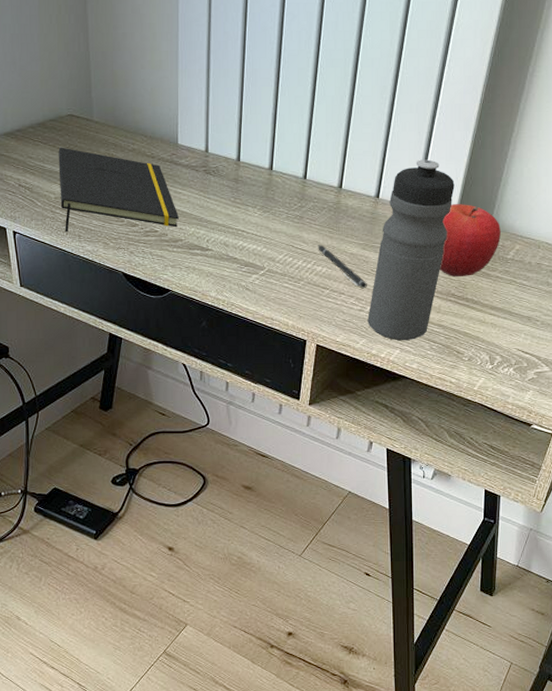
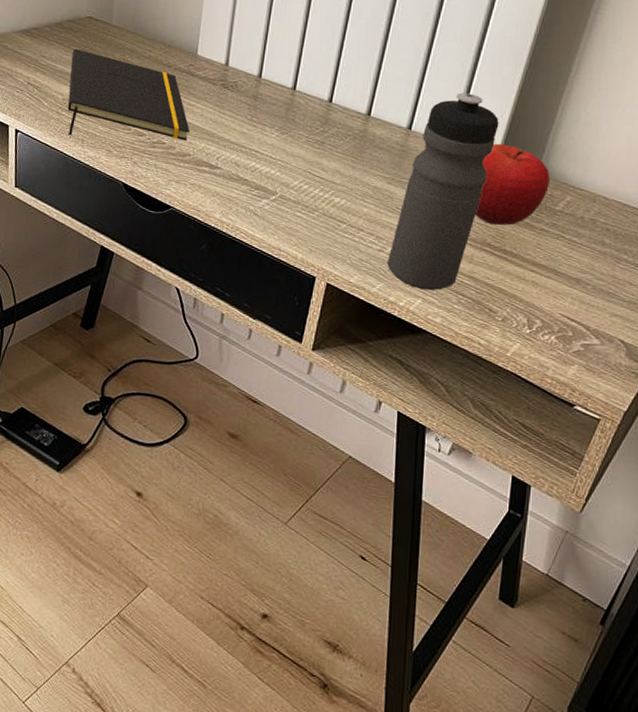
pen: present [318,245,367,289] -> none [338,174,390,227]

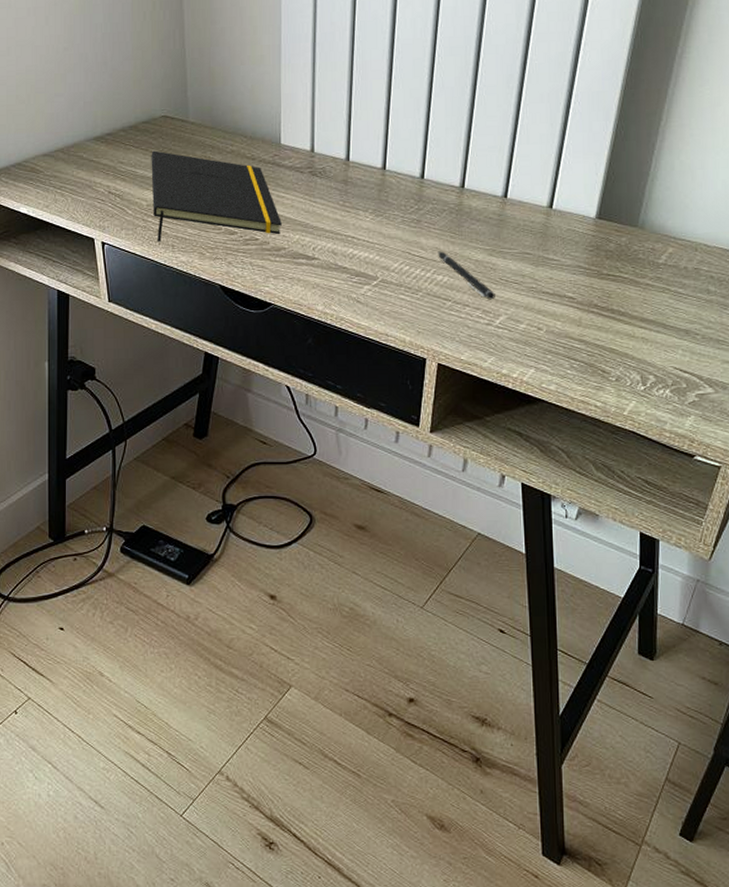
pen: none [338,174,390,227] -> present [438,251,495,300]
water bottle: present [387,92,499,291] -> none [496,154,594,359]
fruit: present [474,144,550,226] -> none [578,202,650,285]

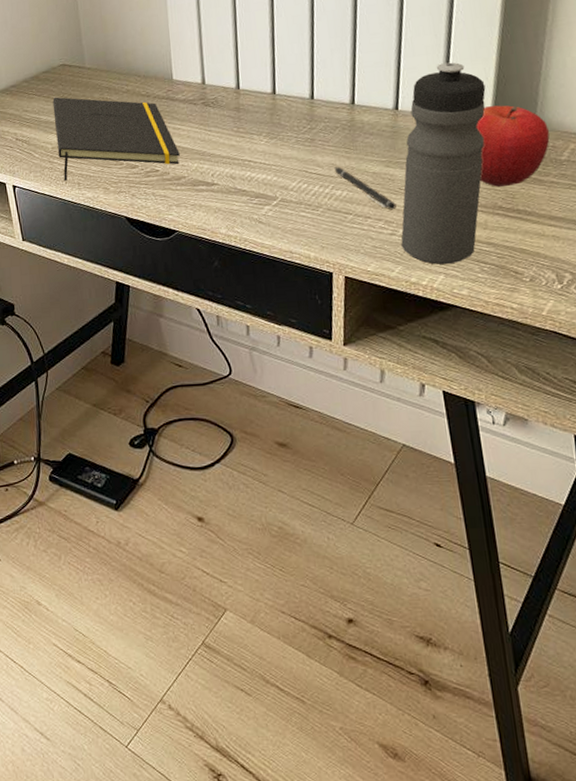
water bottle: none [496,154,594,359] -> present [401,62,486,265]
fruit: none [578,202,650,285] -> present [476,105,550,187]

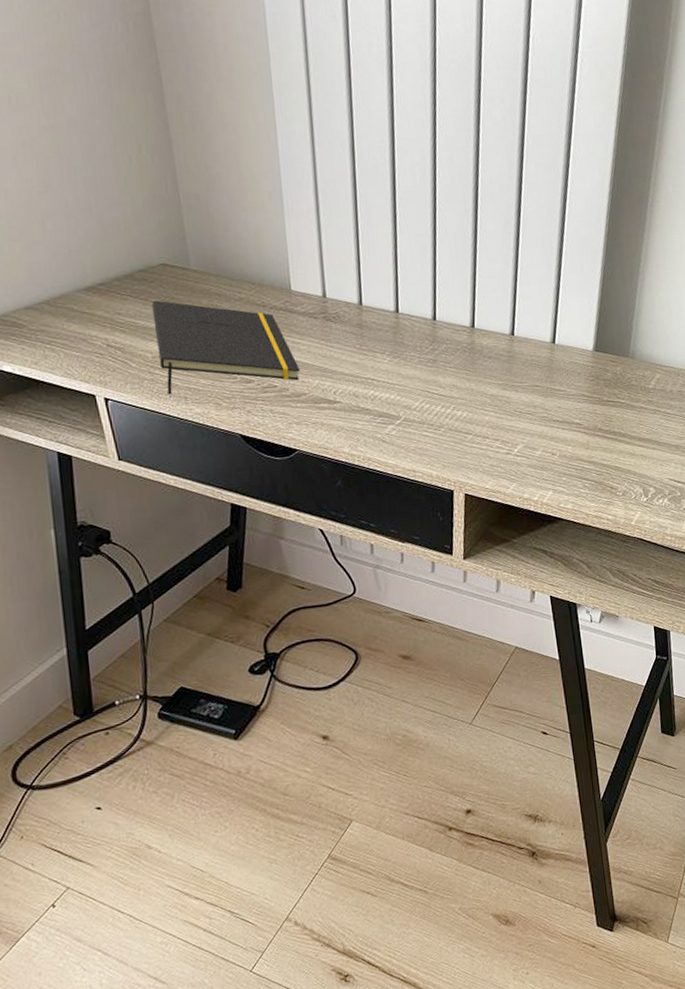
pen: present [334,166,396,210] -> none [455,388,512,431]
water bottle: present [401,62,486,265] -> none [515,293,590,482]
fruit: present [476,105,550,187] -> none [581,336,641,411]

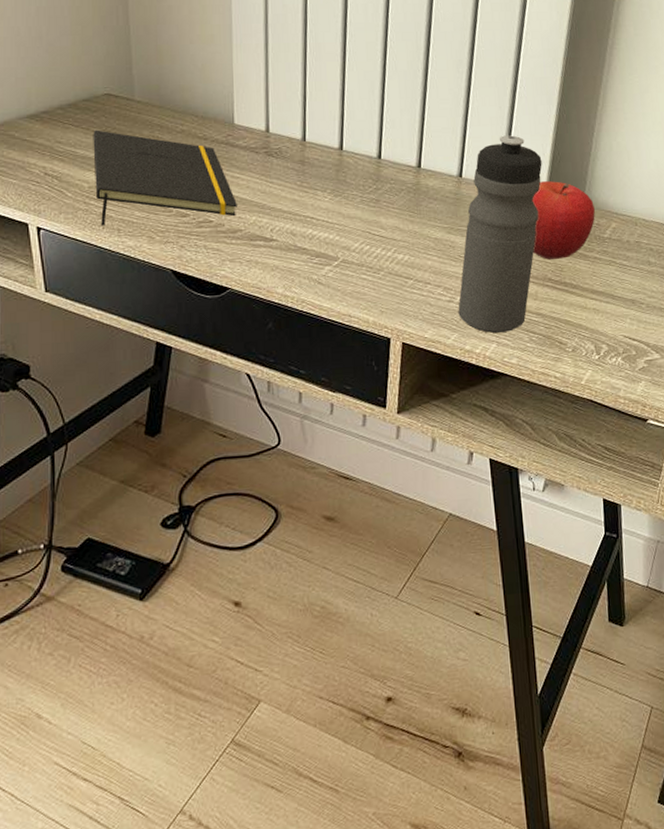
water bottle: none [515,293,590,482] -> present [458,135,542,334]
fruit: none [581,336,641,411] -> present [532,181,595,259]

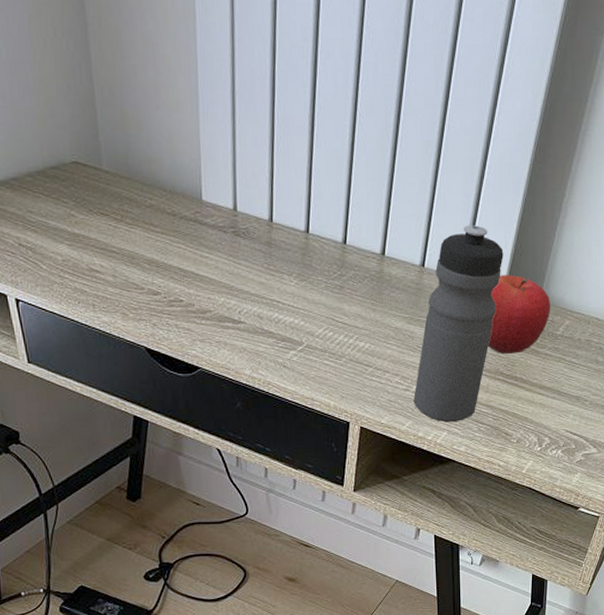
notepad: present [93,130,237,226] -> none [63,200,206,301]

